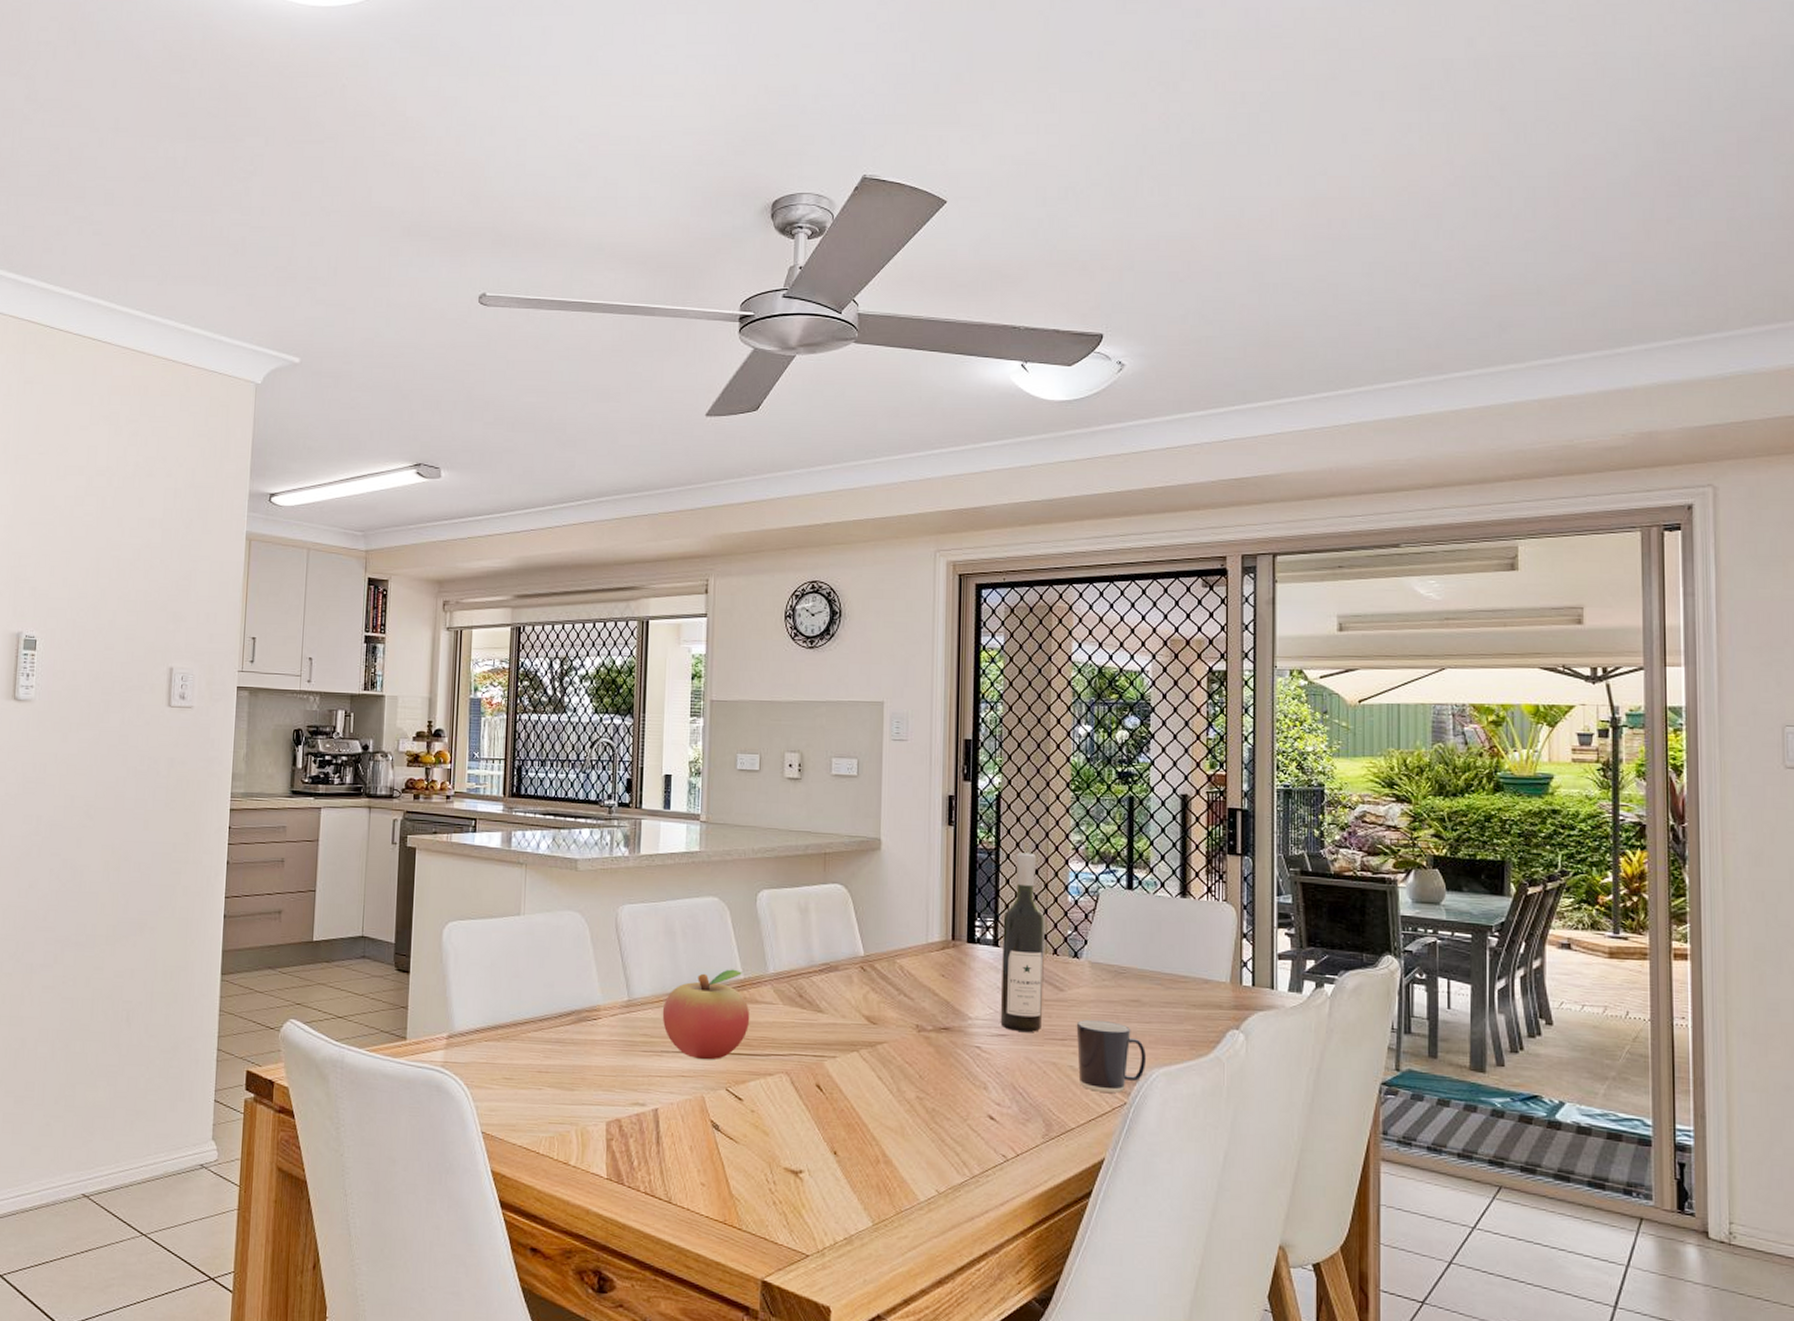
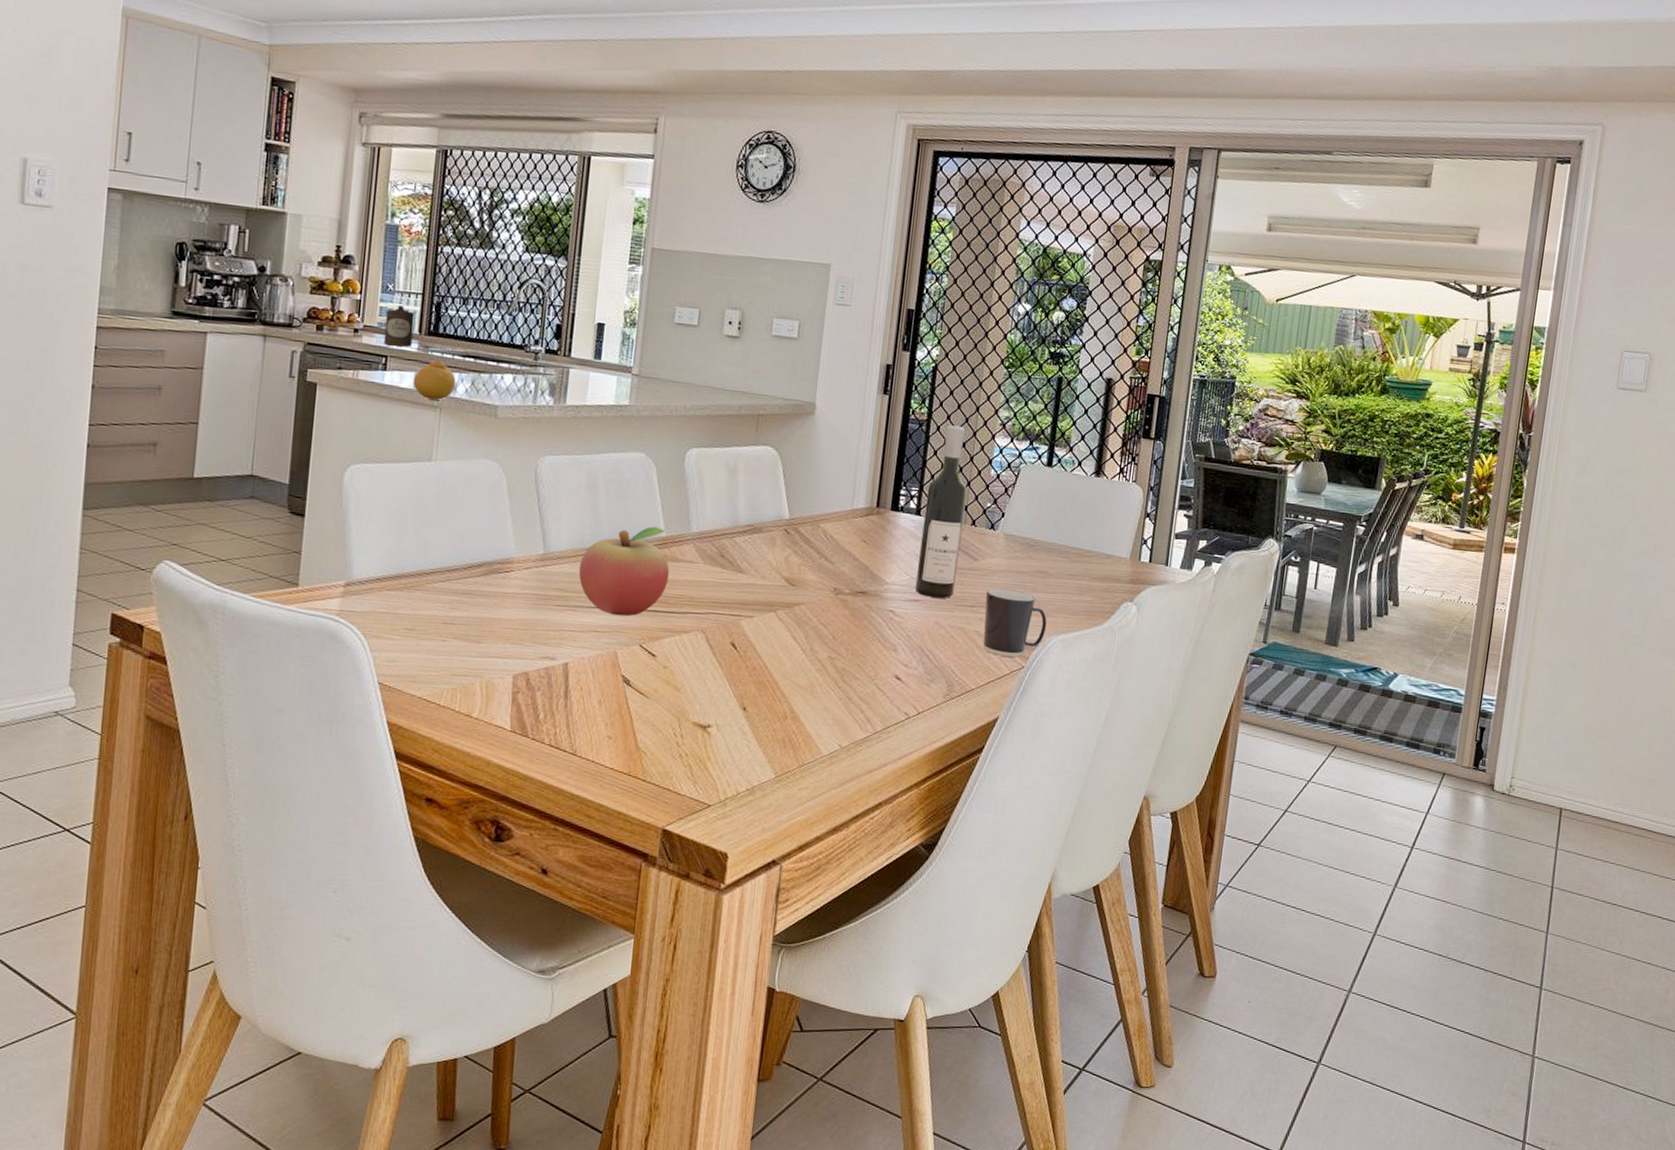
canister: none [472,771,499,809] -> present [383,305,415,347]
fruit: none [500,820,539,857] -> present [413,360,456,400]

